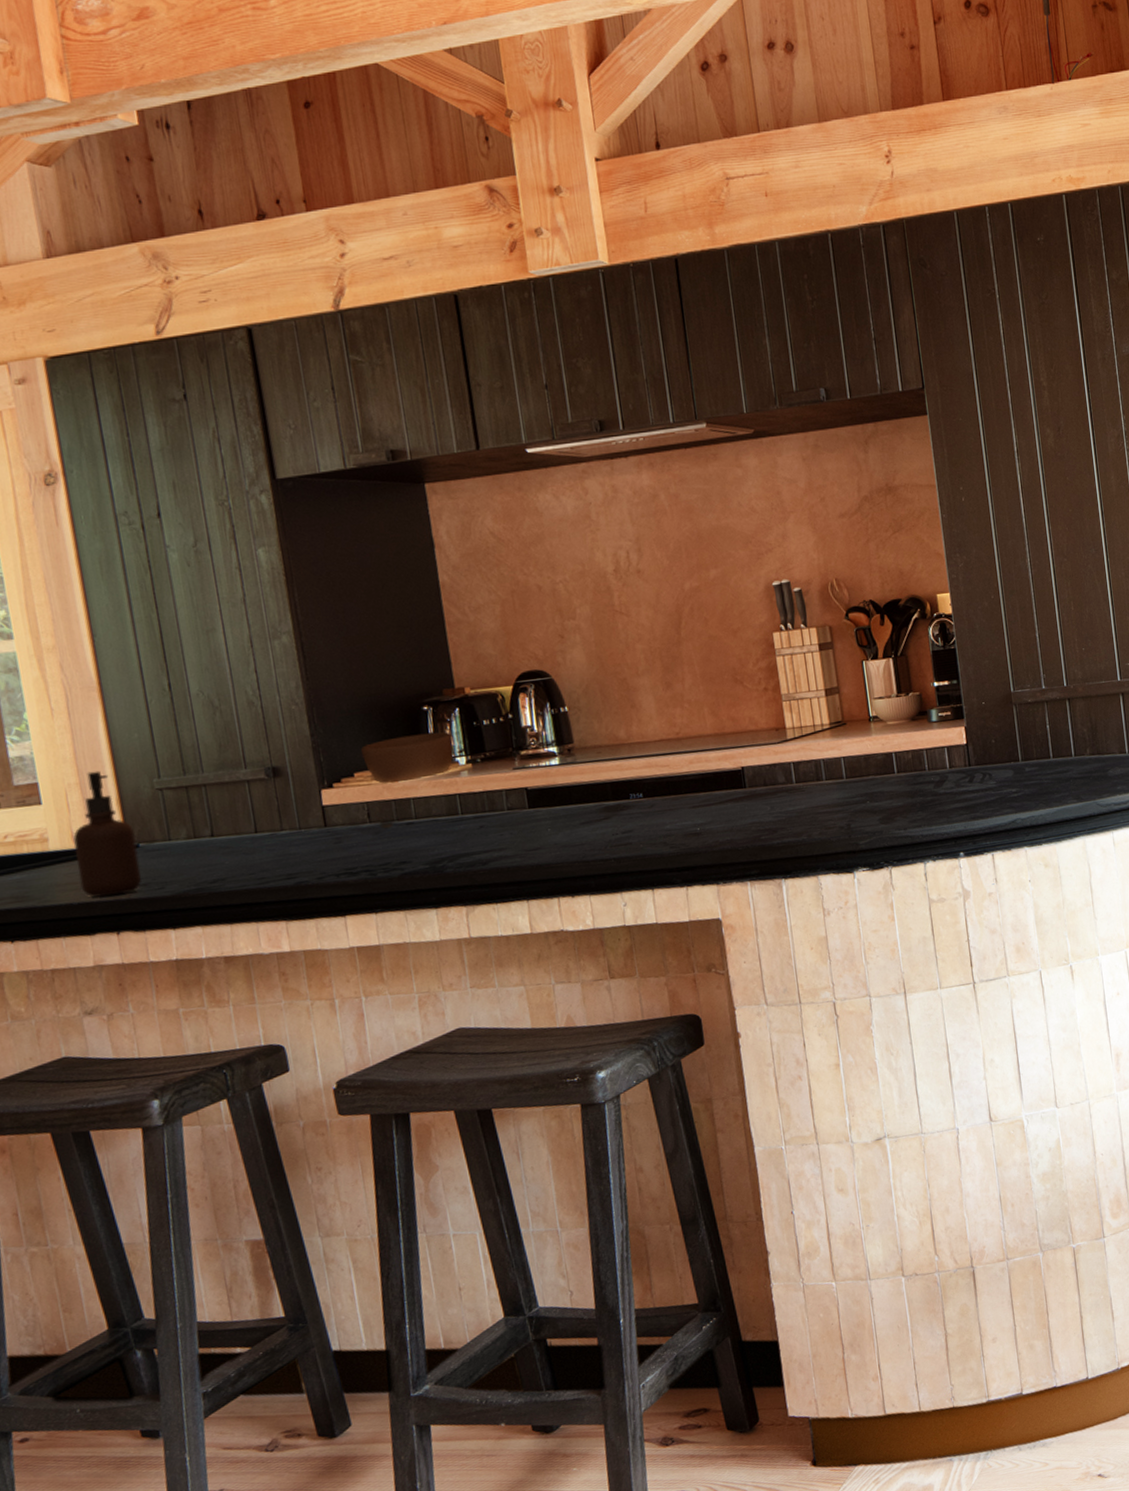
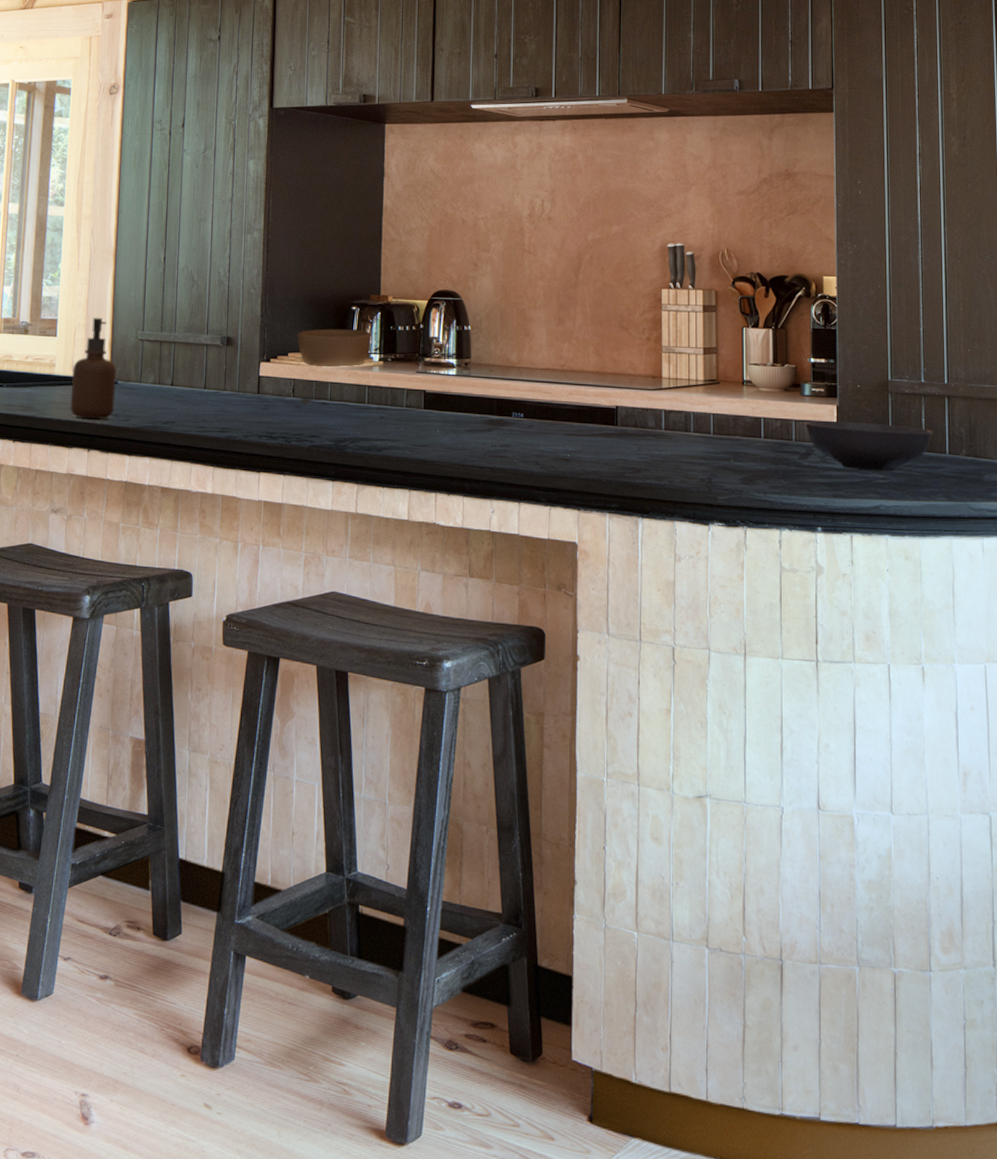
bowl: none [935,734,1059,788] -> present [805,420,934,472]

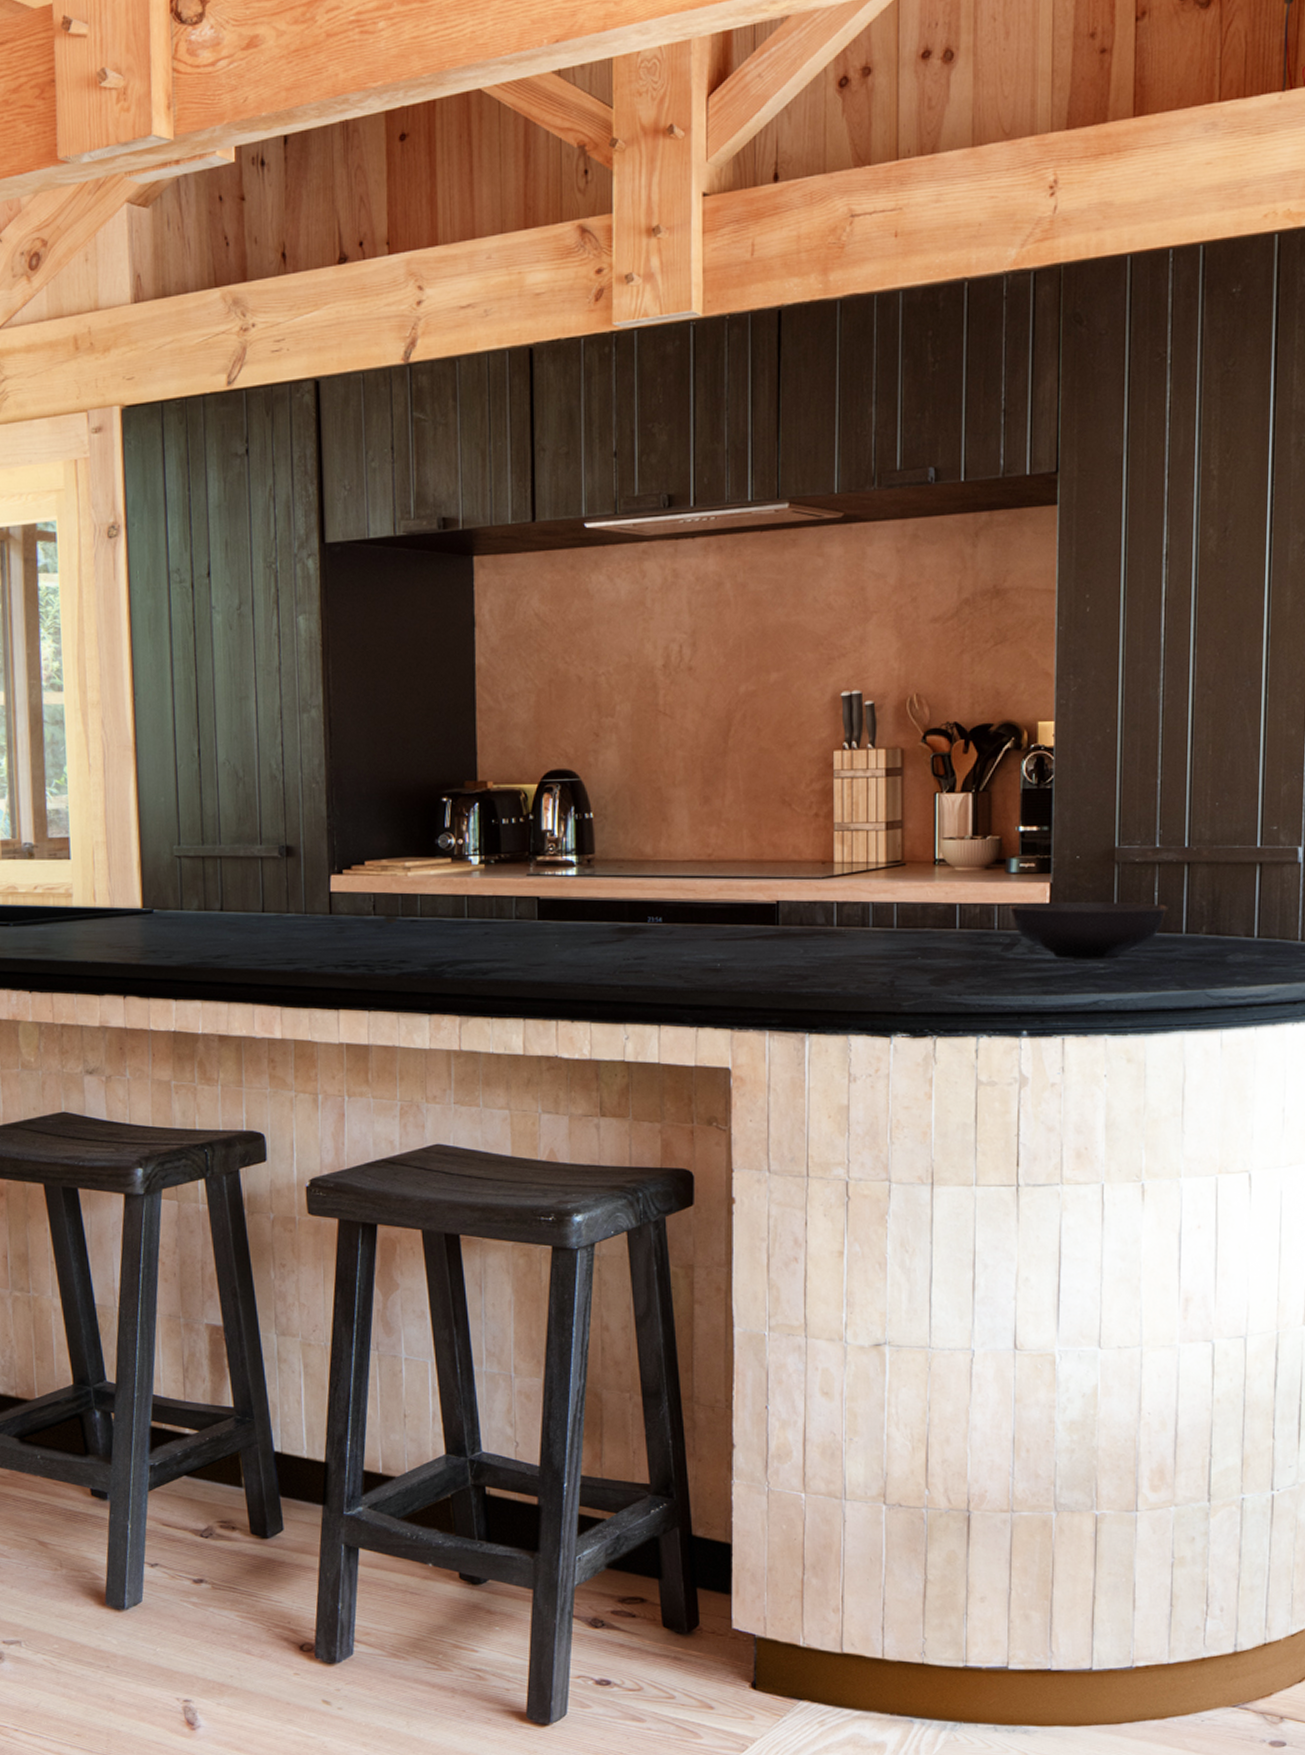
soap dispenser: present [70,317,117,420] -> none [95,831,152,959]
wooden bowl: present [298,328,371,367] -> none [375,826,468,875]

